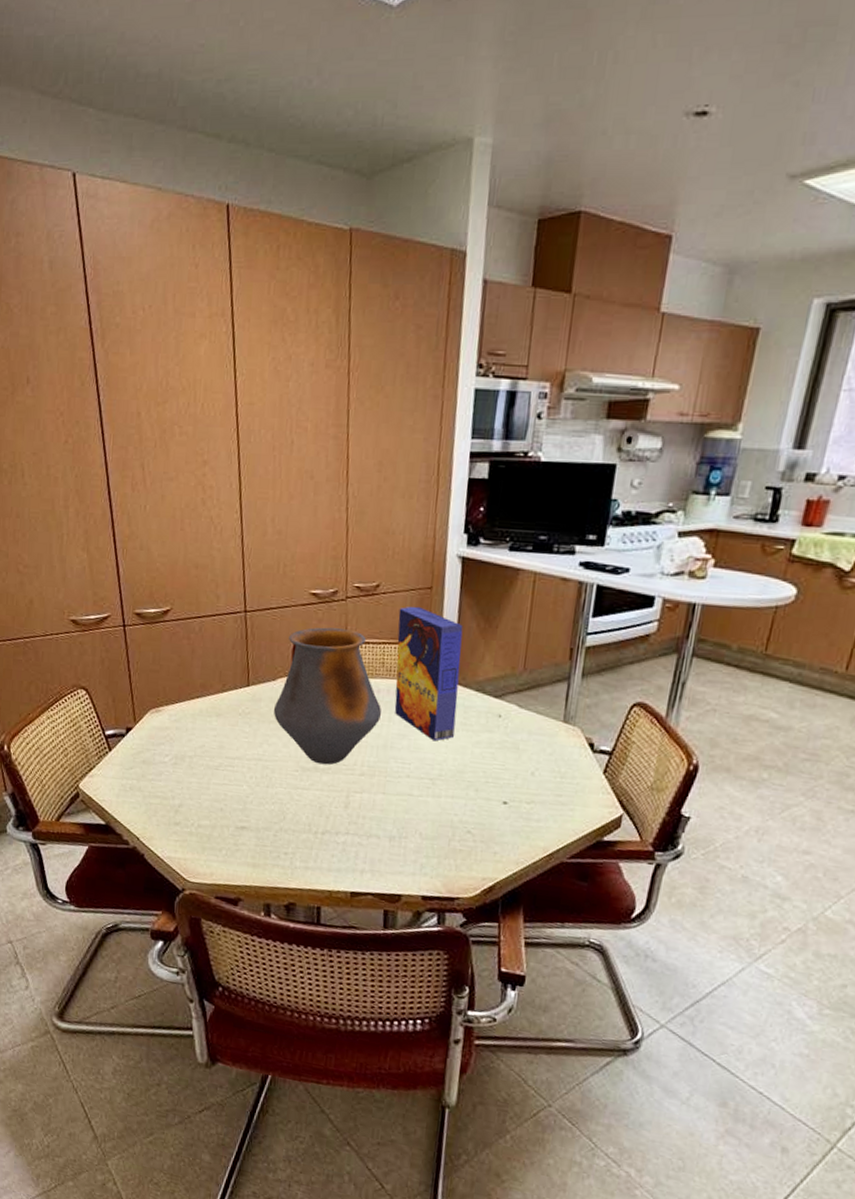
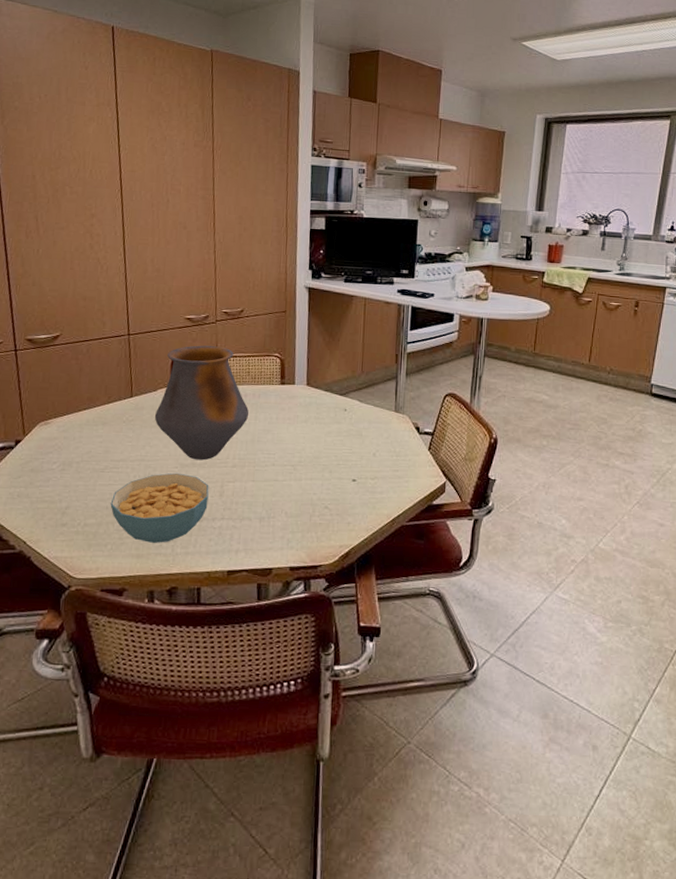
cereal bowl: none [225,776,333,854] -> present [110,473,209,543]
cereal box: present [394,606,464,741] -> none [259,326,312,434]

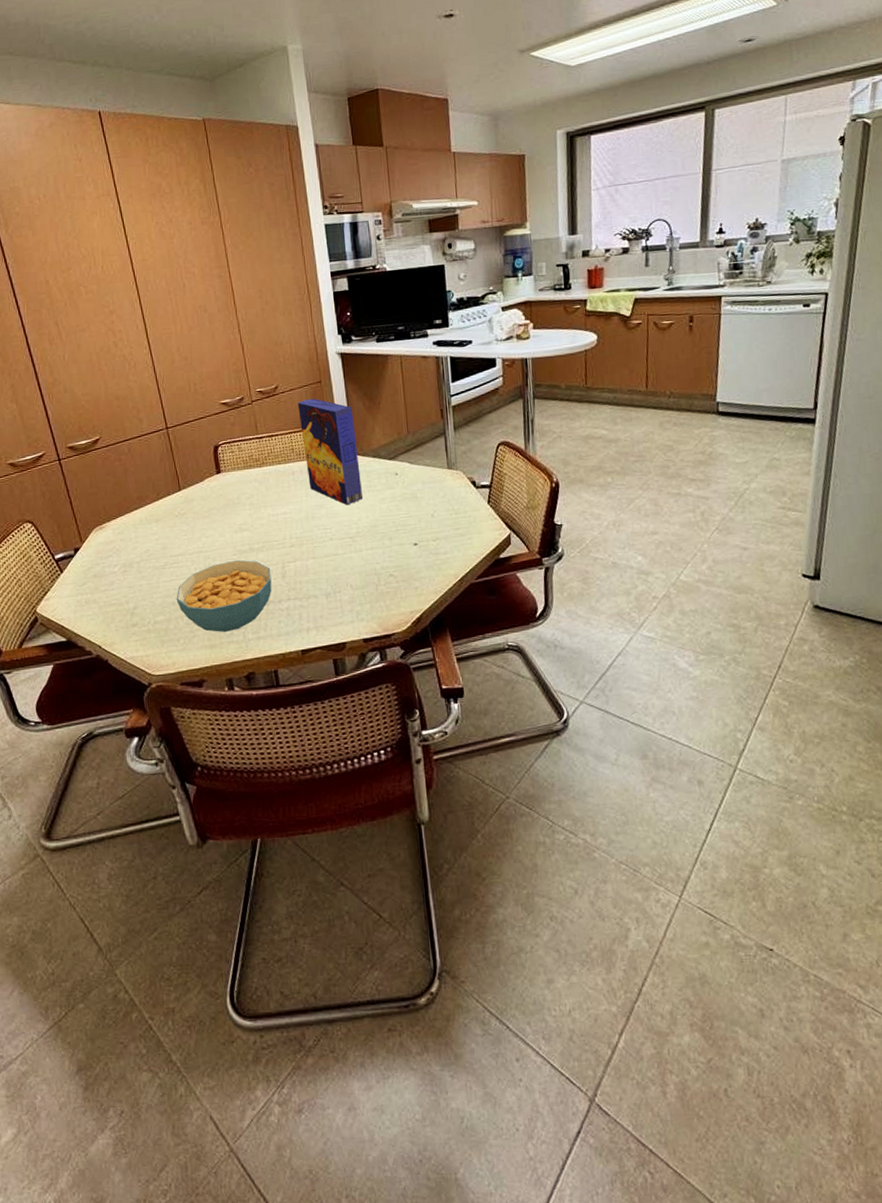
vase: present [154,345,249,460] -> none [205,427,300,545]
cereal box: none [259,326,312,434] -> present [297,398,364,506]

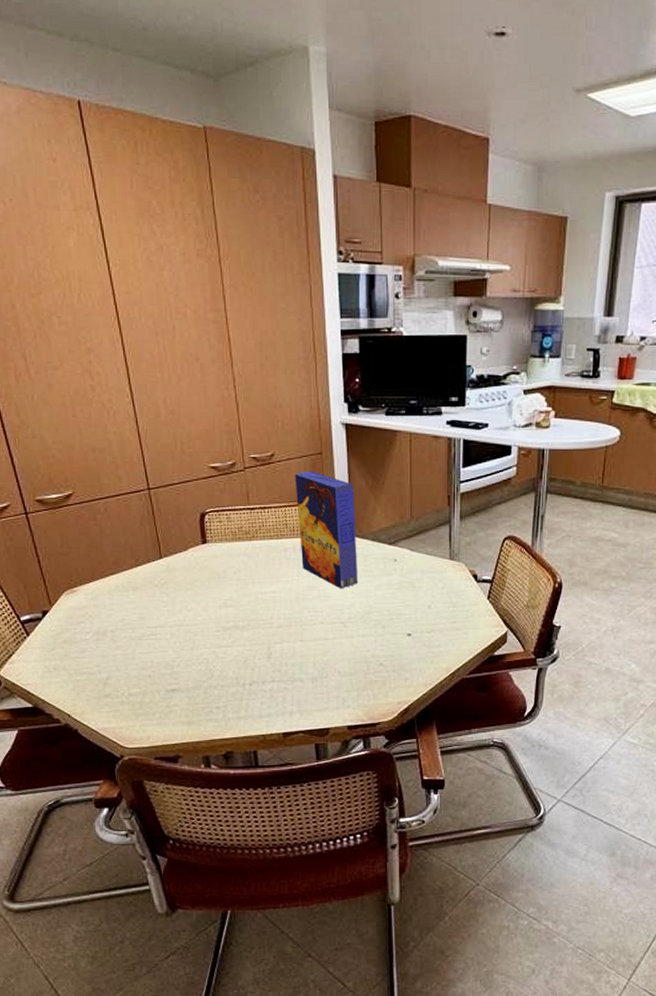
cereal bowl: present [176,560,272,632] -> none [153,636,256,709]

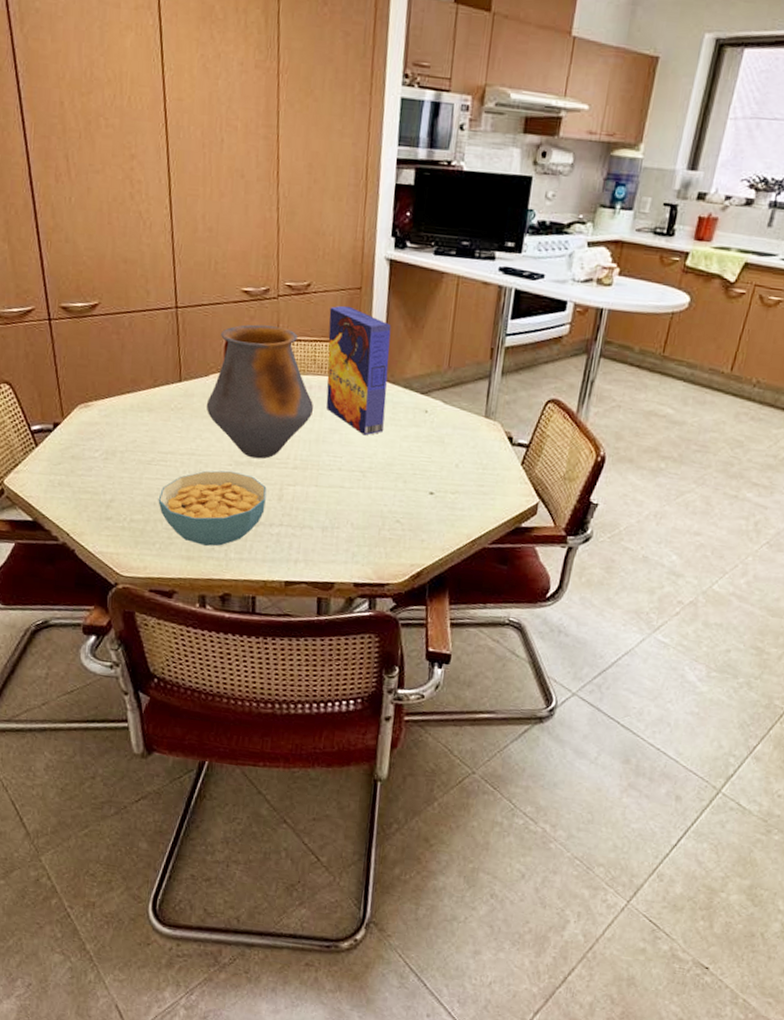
cereal bowl: none [153,636,256,709] -> present [158,470,267,546]
vase: none [188,497,291,622] -> present [206,324,314,459]

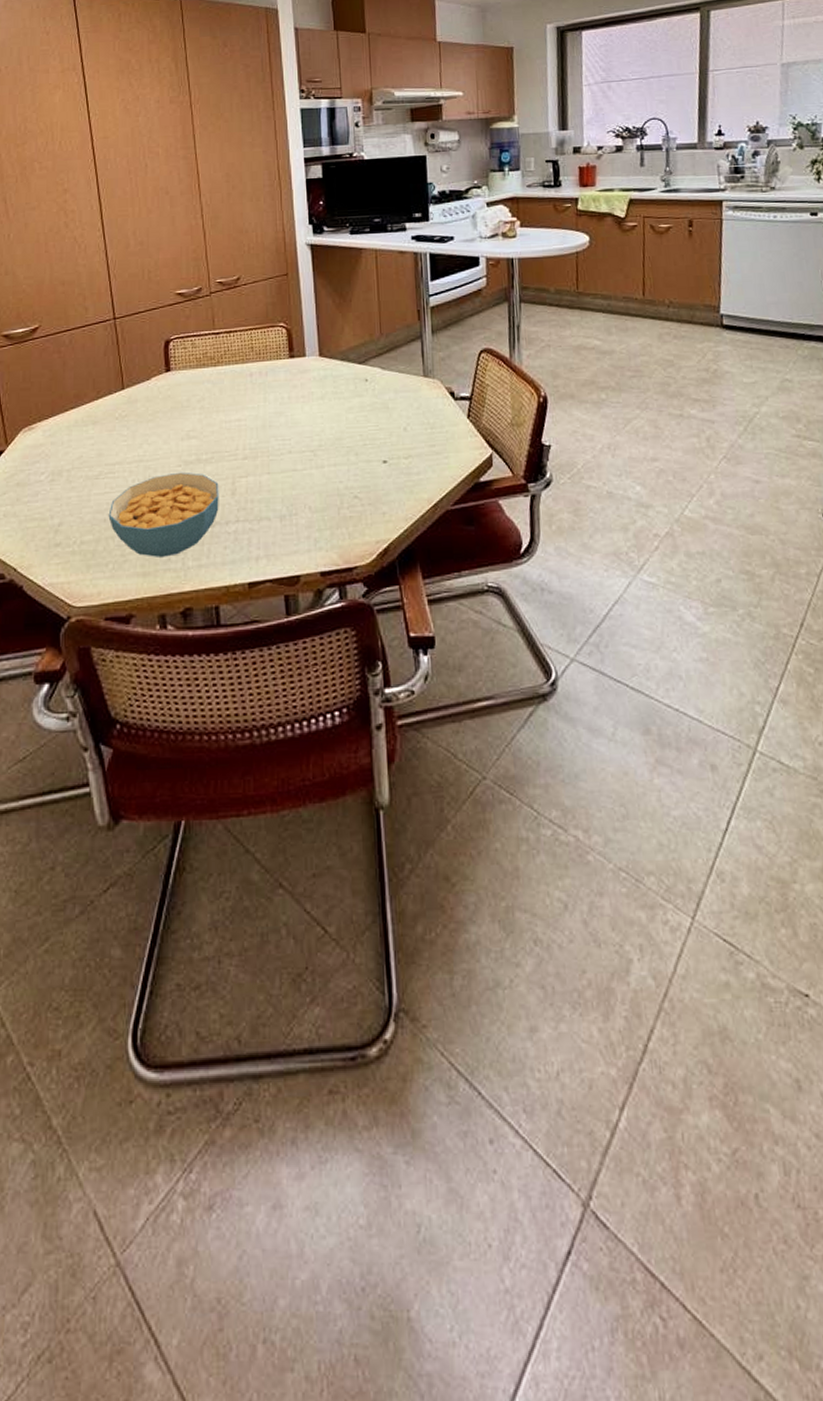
vase: present [206,324,314,459] -> none [150,321,257,455]
cereal box: present [326,305,392,436] -> none [260,292,328,414]

